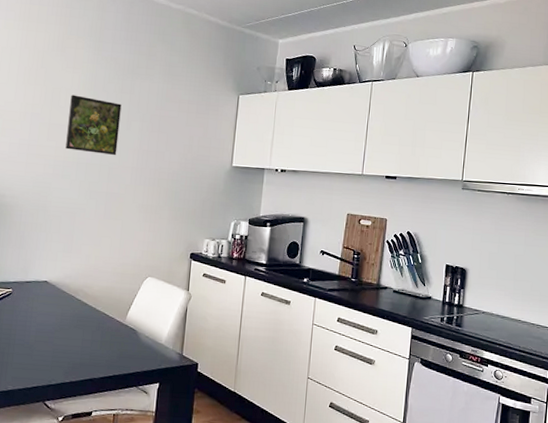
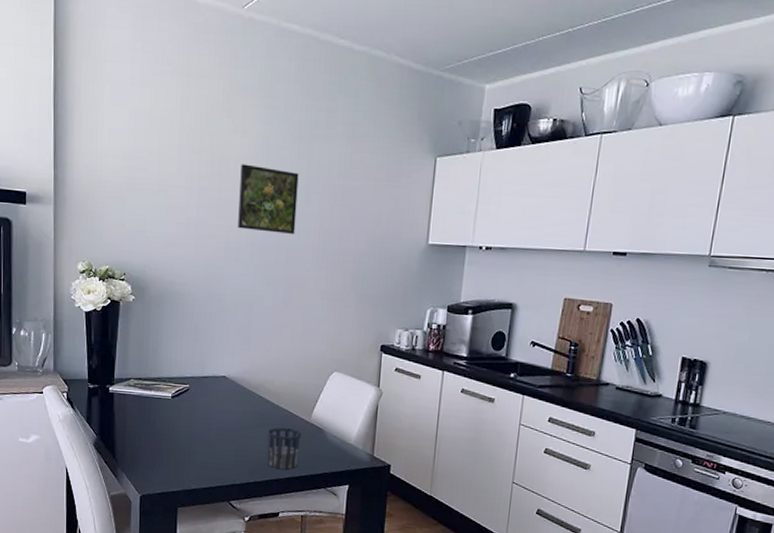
cup: none [83,329,116,369] -> present [267,427,302,470]

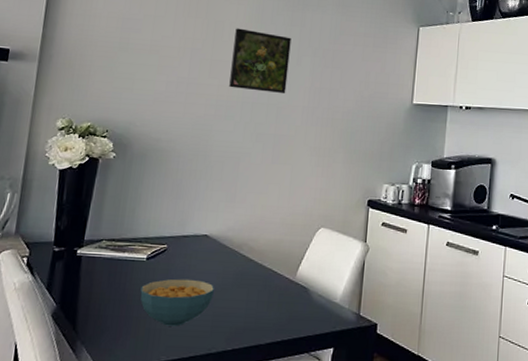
cereal bowl: none [168,416,236,459] -> present [140,278,215,327]
cup: present [267,427,302,470] -> none [247,288,285,334]

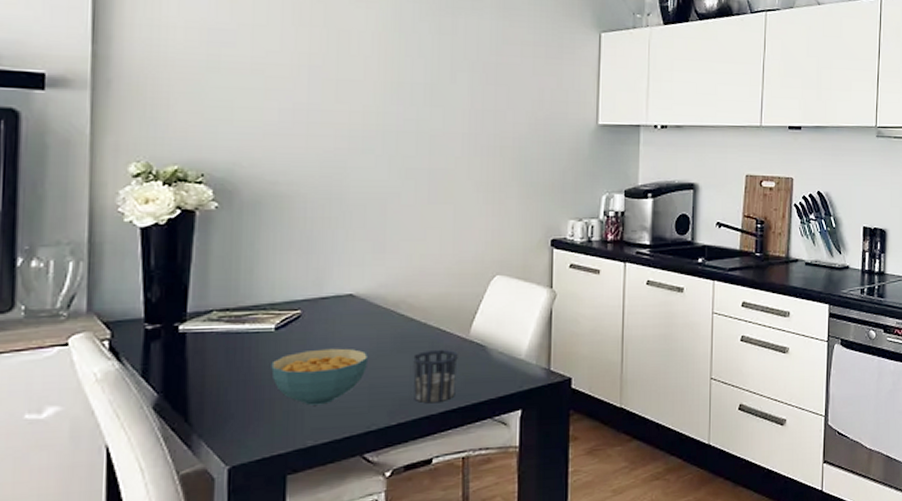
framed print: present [229,28,292,94] -> none [364,38,441,119]
cup: none [247,288,285,334] -> present [413,350,458,403]

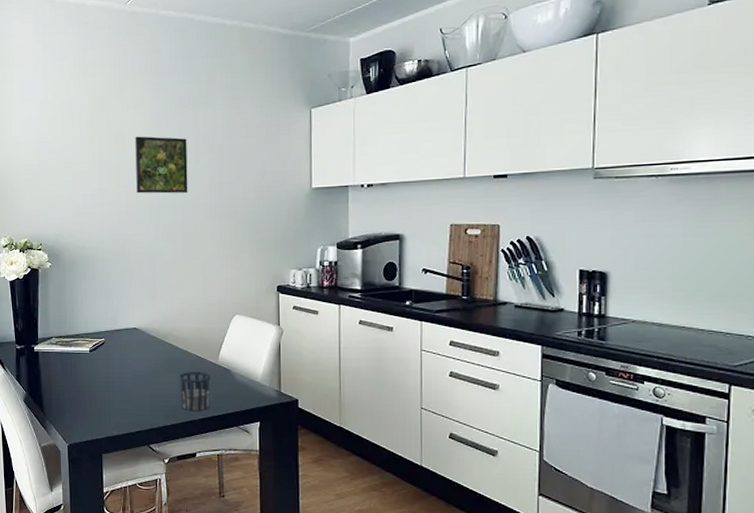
cereal bowl: present [271,348,369,406] -> none [89,367,150,407]
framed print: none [364,38,441,119] -> present [135,136,188,194]

